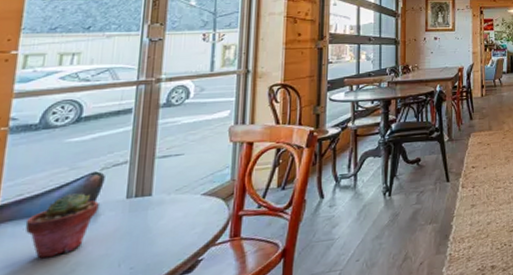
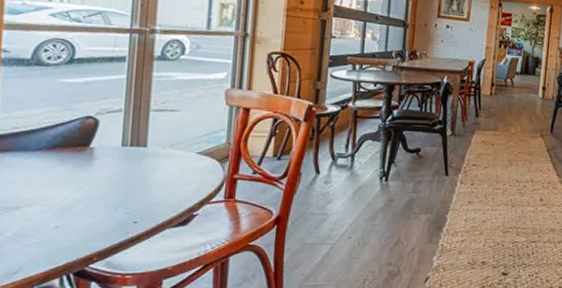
potted succulent: present [25,193,99,259] -> none [22,134,95,192]

